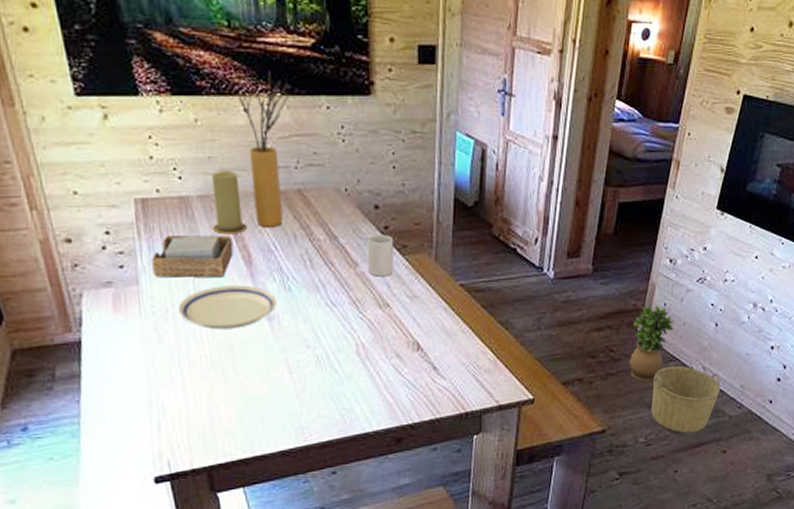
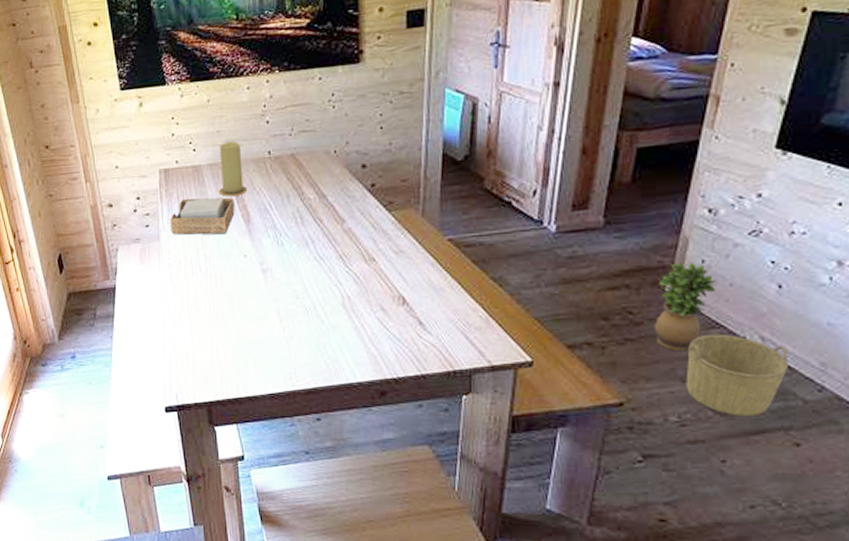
plate: present [178,285,278,330] -> none [189,241,271,280]
vase: present [238,71,289,227] -> none [243,52,286,189]
cup: present [367,234,394,277] -> none [354,192,381,232]

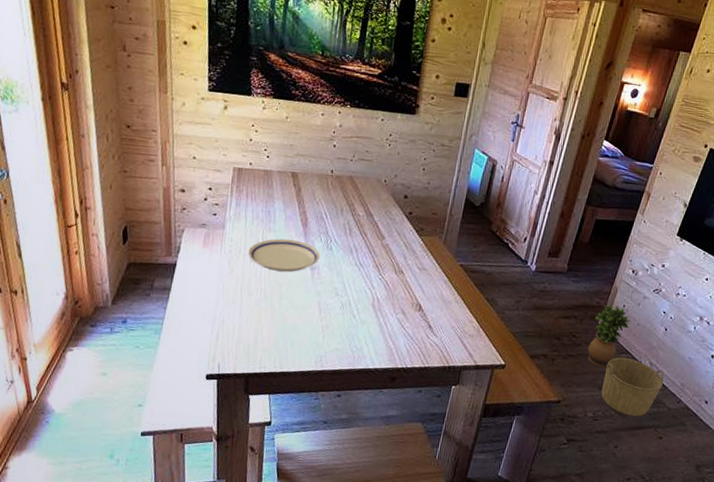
napkin holder: present [170,197,235,235] -> none [236,196,296,233]
plate: none [189,241,271,280] -> present [248,238,320,272]
candle: present [218,141,246,196] -> none [283,155,309,202]

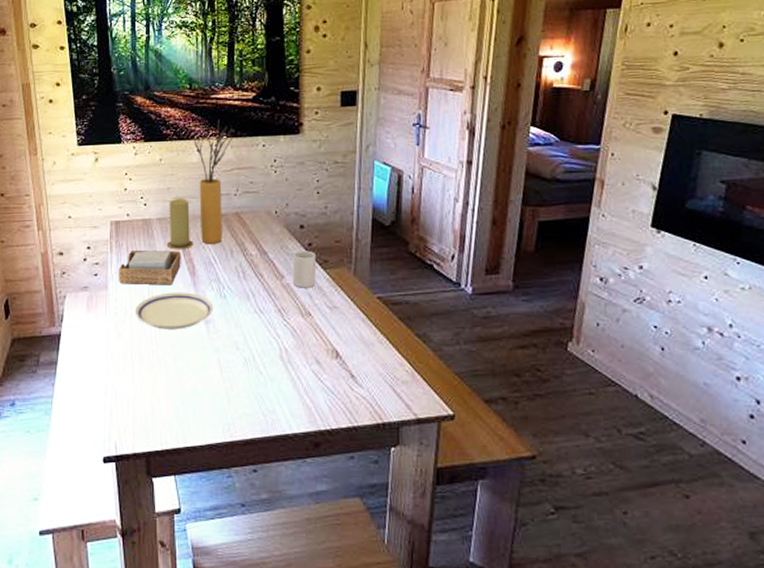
napkin holder: none [236,196,296,233] -> present [119,249,181,286]
candle: none [283,155,309,202] -> present [166,198,193,249]
vase: none [316,89,357,202] -> present [193,119,233,244]
cup: none [392,217,415,250] -> present [293,250,317,288]
potted plant: present [587,304,631,368] -> none [559,325,611,407]
basket: present [601,357,664,417] -> none [589,391,674,470]

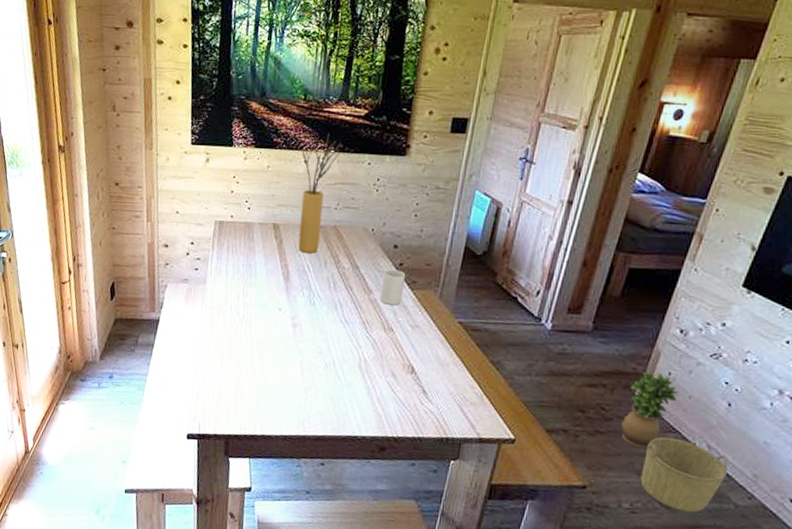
napkin holder: present [119,249,181,286] -> none [217,250,278,288]
plate: present [135,292,214,330] -> none [228,293,303,329]
candle: present [166,198,193,249] -> none [265,205,290,255]
potted plant: none [559,325,611,407] -> present [620,371,679,449]
basket: none [589,391,674,470] -> present [640,436,728,513]

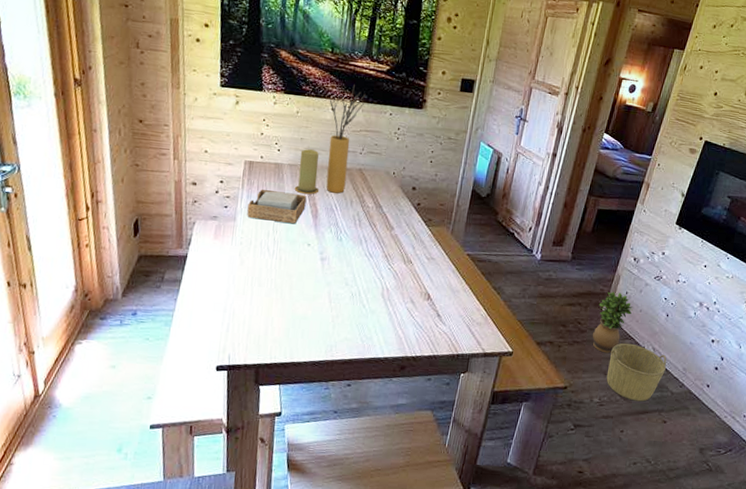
napkin holder: none [217,250,278,288] -> present [247,189,307,224]
candle: none [265,205,290,255] -> present [294,148,319,194]
cup: present [380,269,406,306] -> none [401,208,423,241]

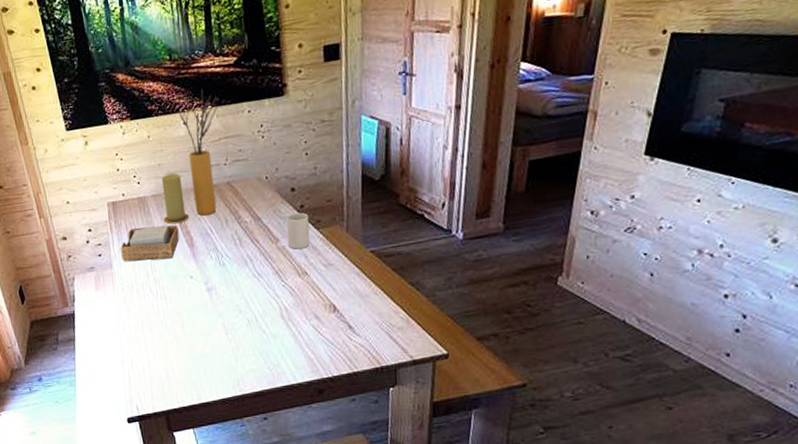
cup: none [401,208,423,241] -> present [286,212,310,250]
potted plant: present [592,292,633,354] -> none [548,258,600,337]
basket: present [606,343,667,402] -> none [577,318,660,389]

